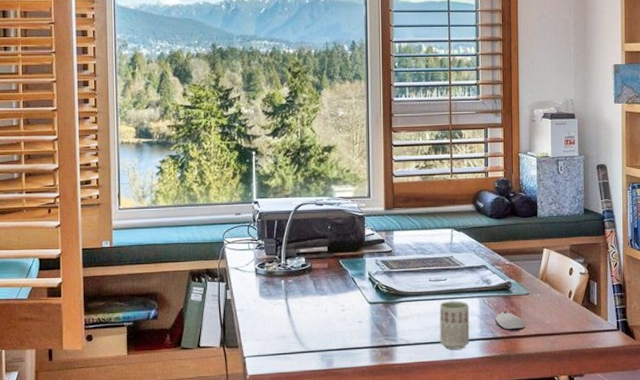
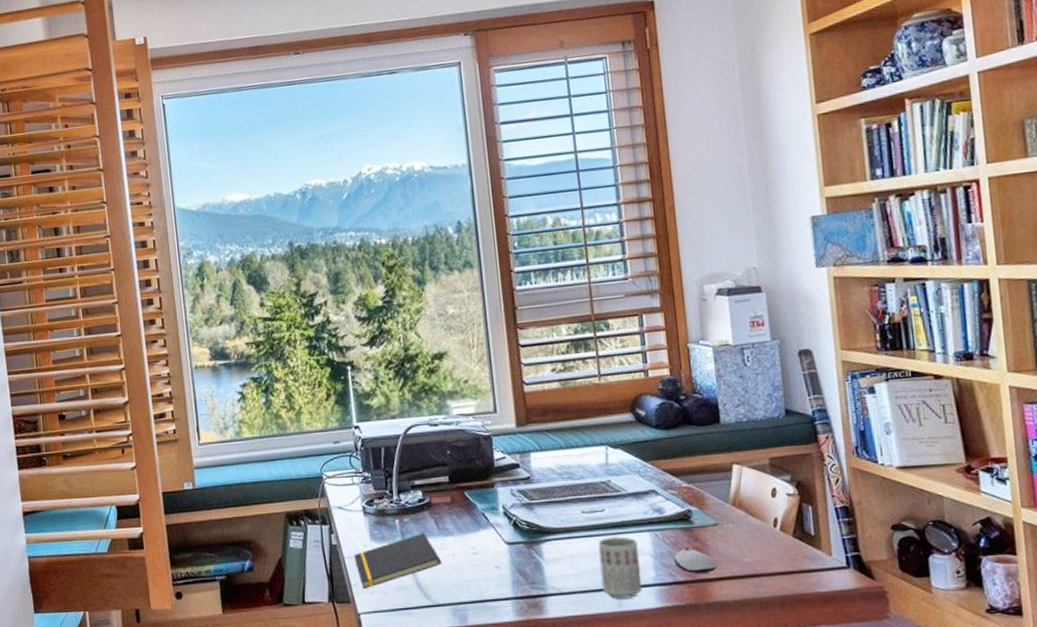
notepad: none [245,292,316,336] -> present [354,533,442,588]

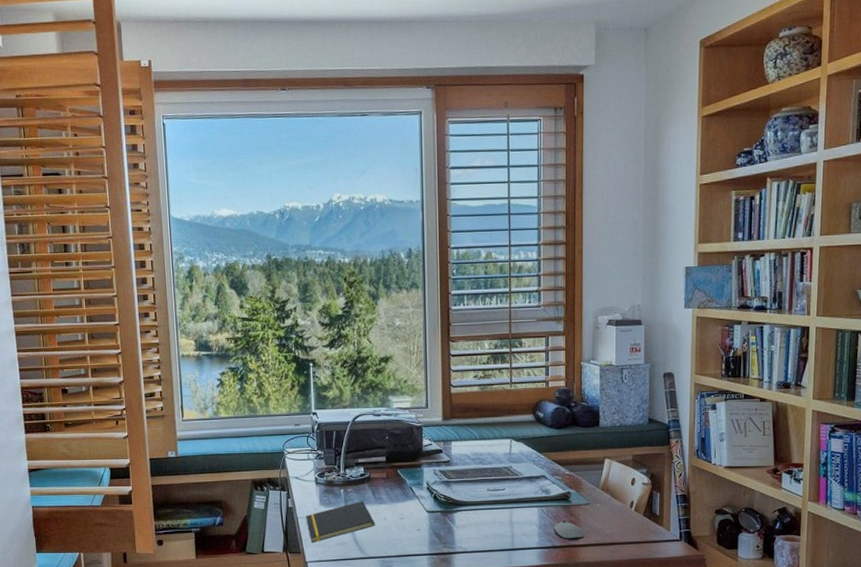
cup: present [597,536,642,599] -> none [497,510,528,558]

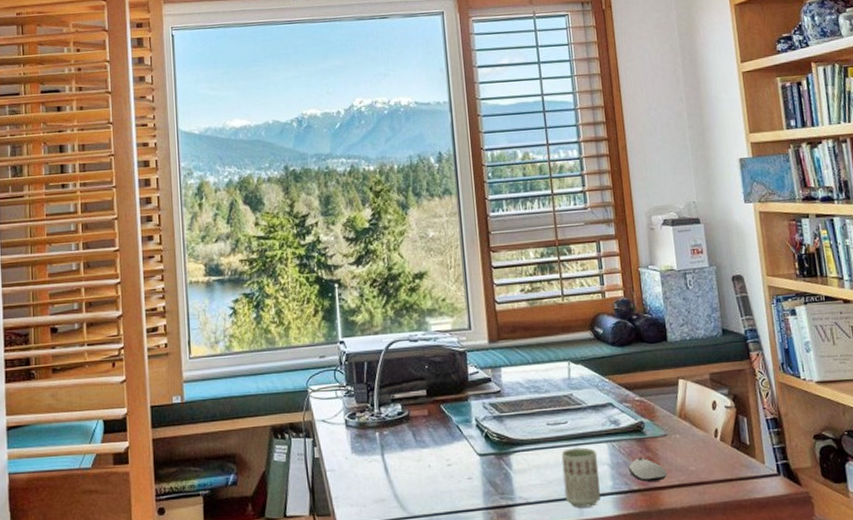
notepad: present [306,501,375,542] -> none [335,446,418,501]
cup: none [497,510,528,558] -> present [561,447,601,508]

